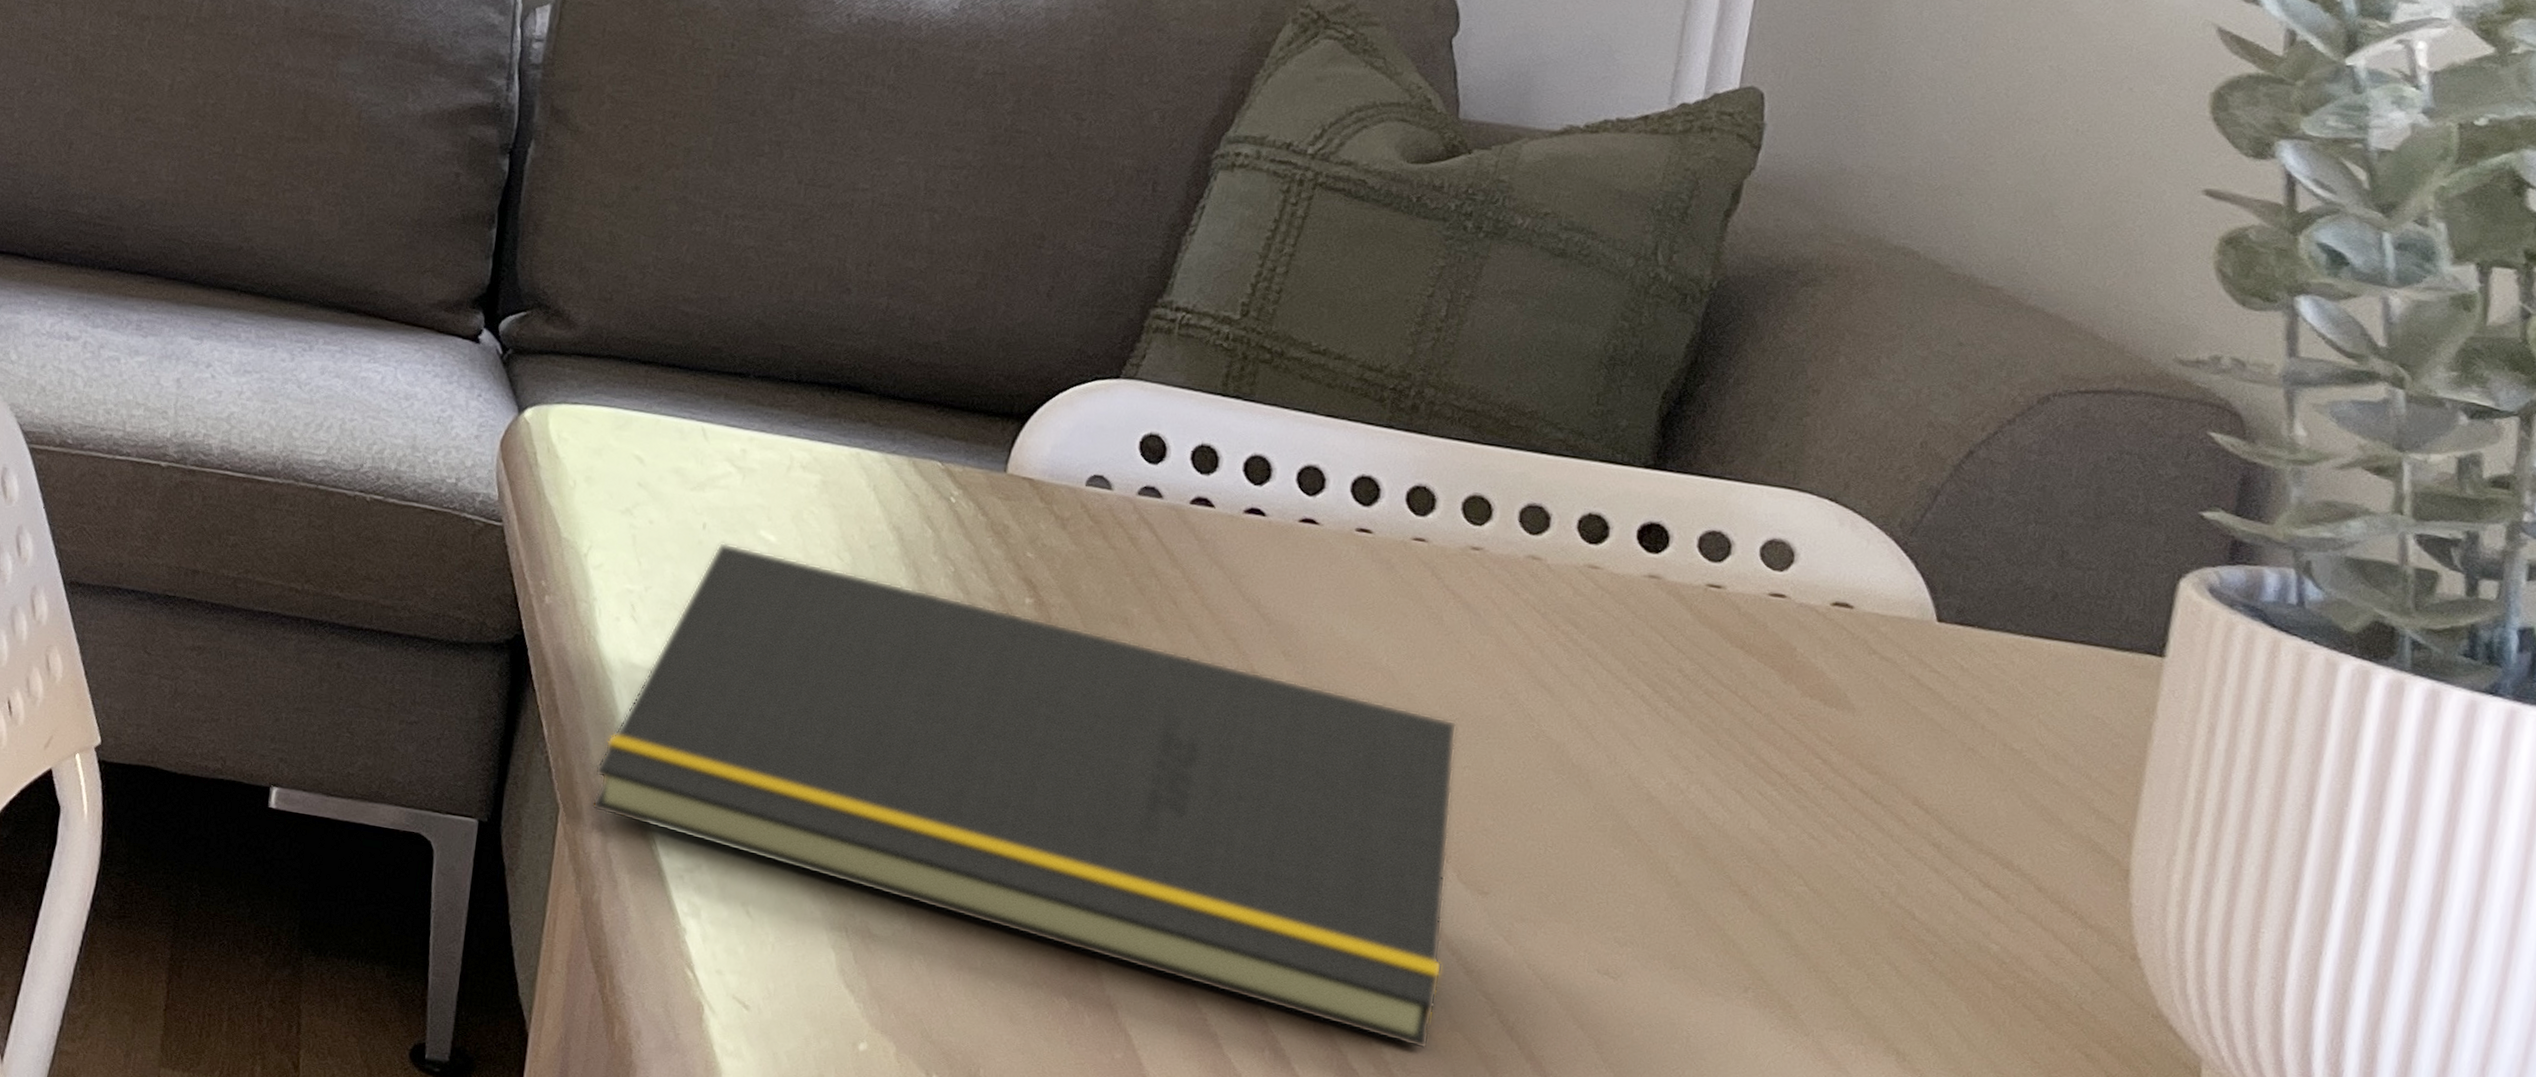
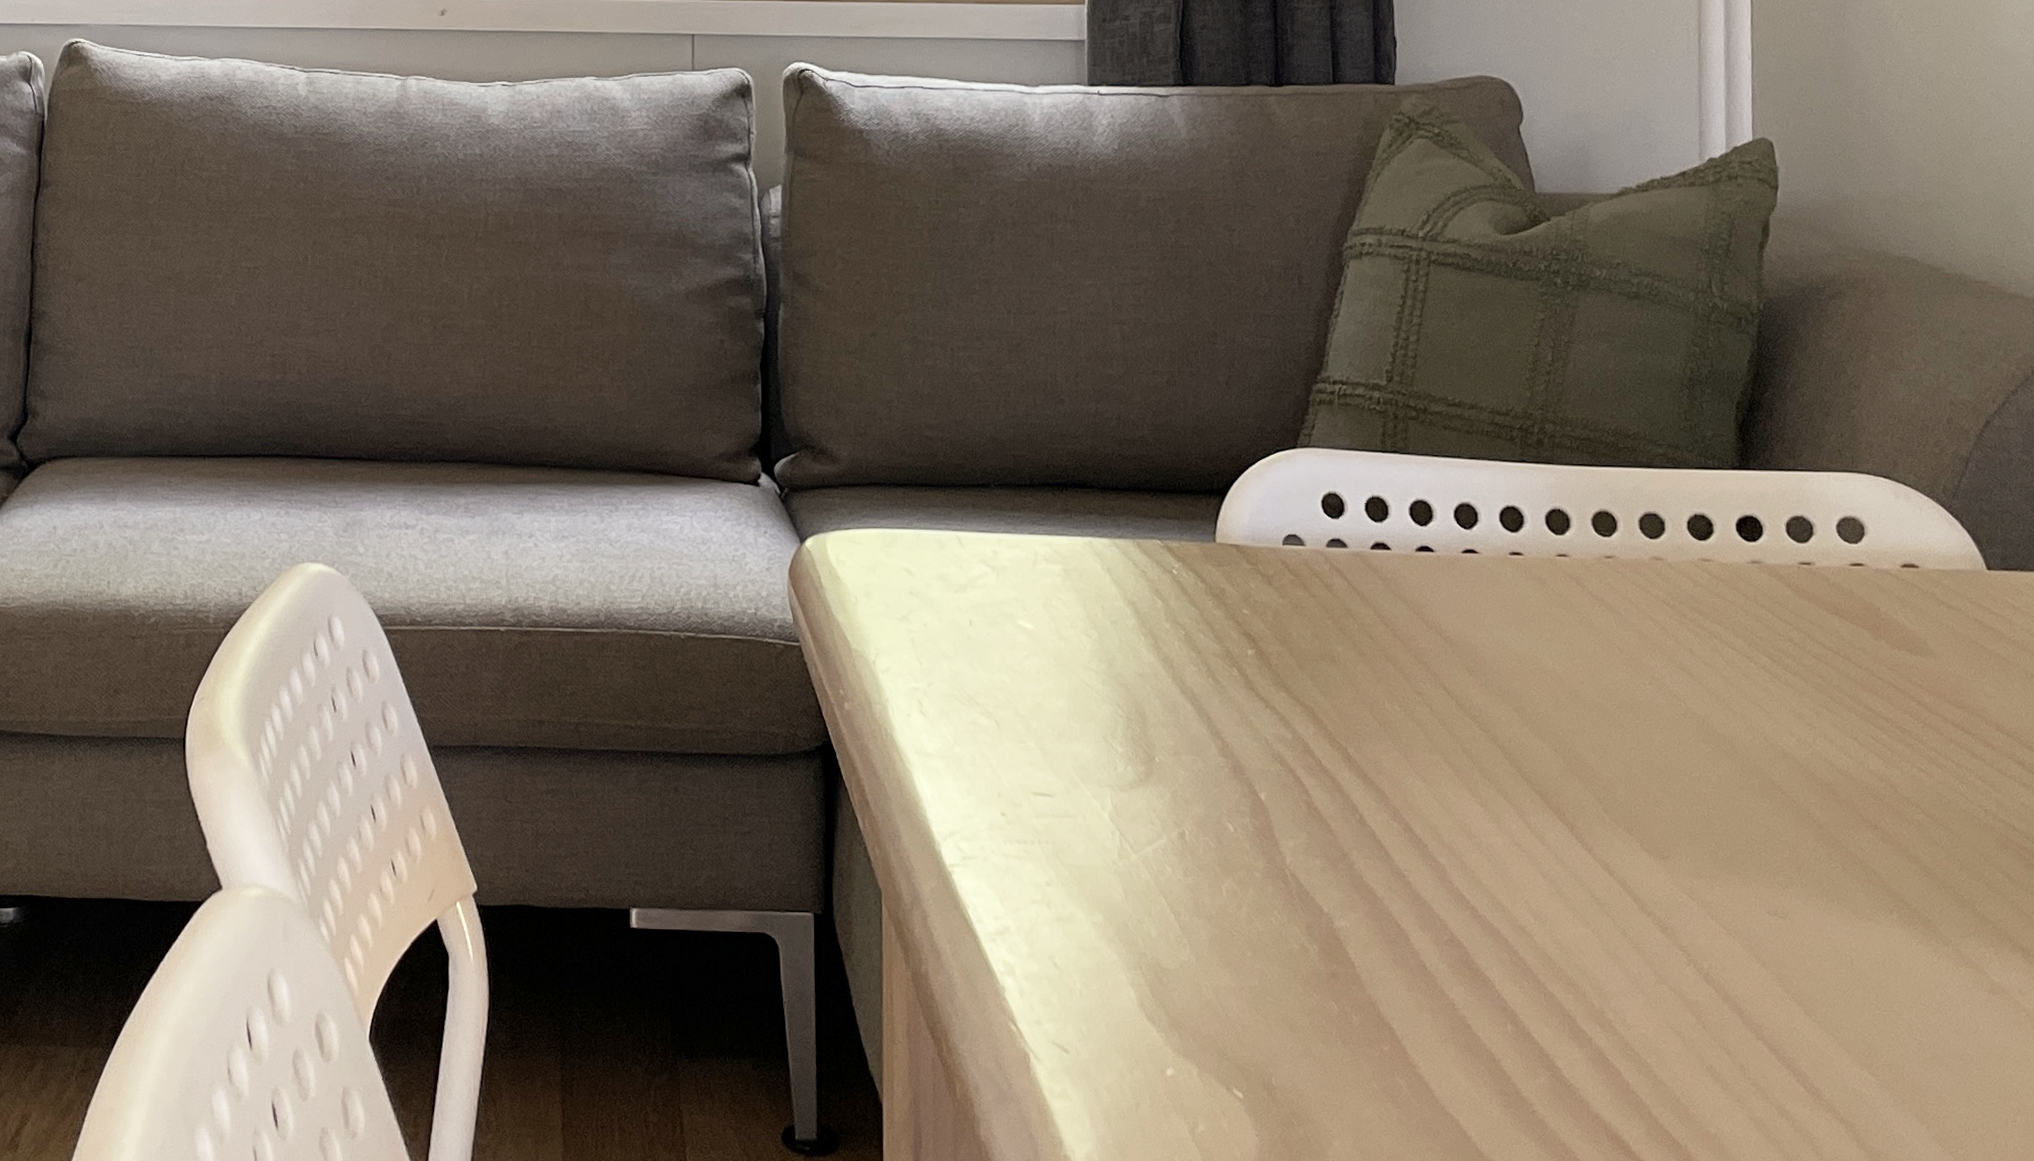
notepad: present [591,542,1457,1050] -> none [907,635,1642,1004]

